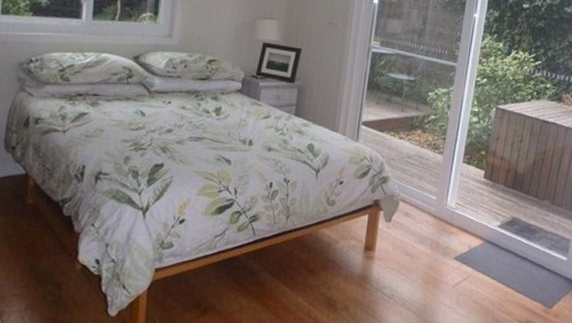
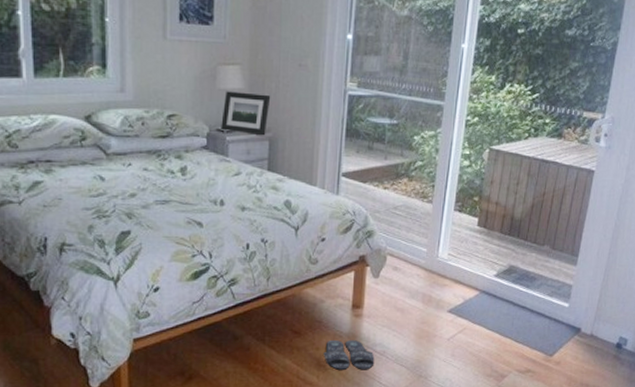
slippers: none [335,280,383,313] -> present [323,339,375,370]

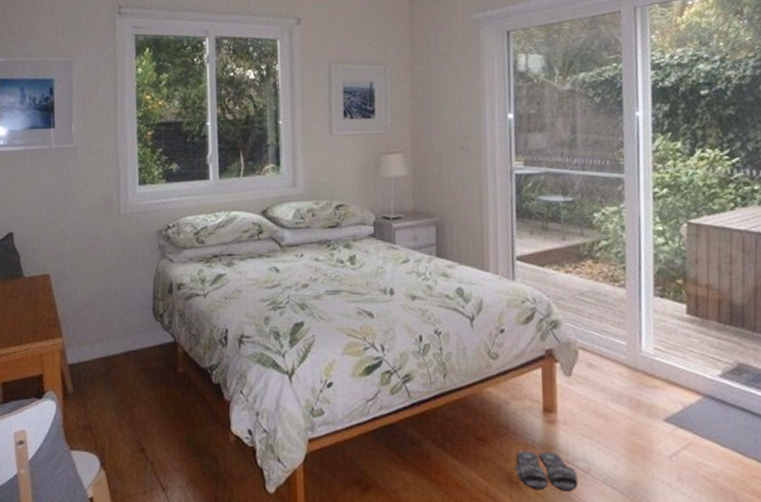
picture frame: present [221,91,271,136] -> none [387,179,435,221]

